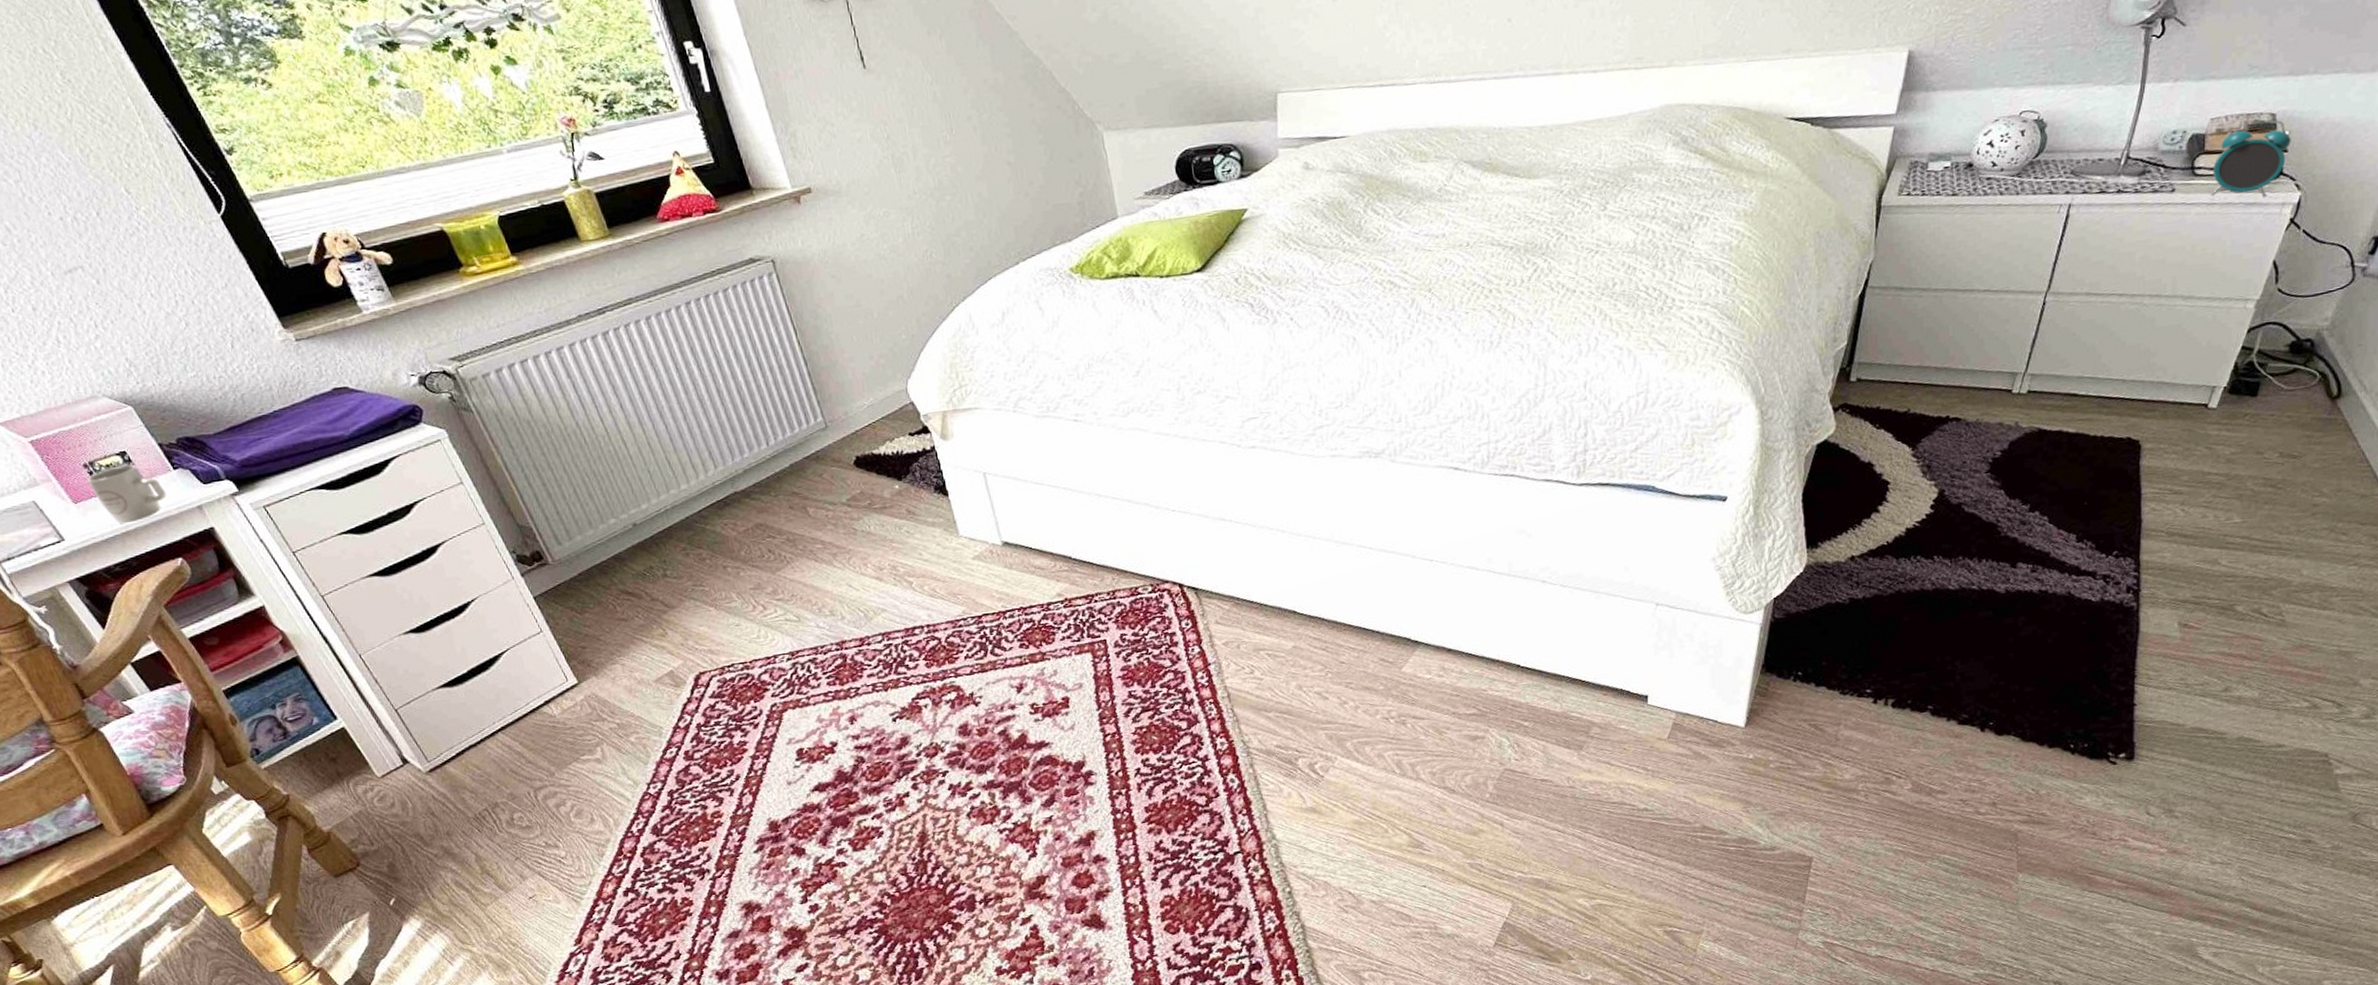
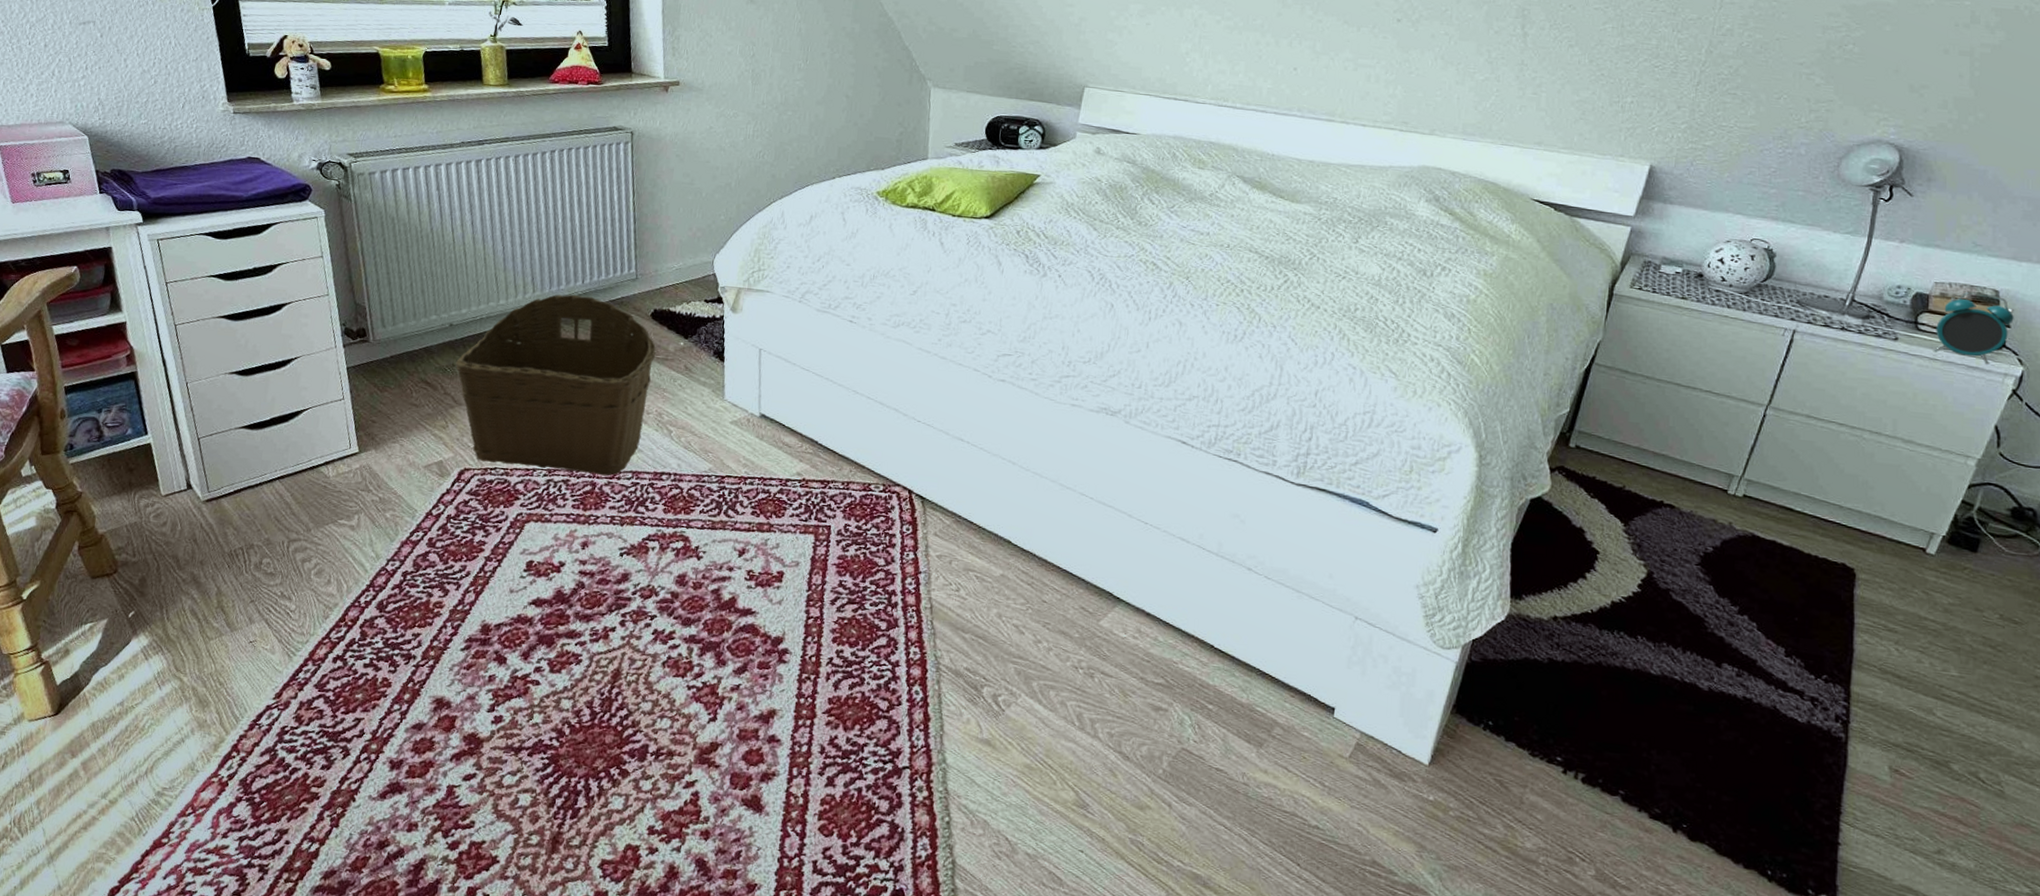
mug: present [87,464,167,524] -> none [29,180,86,229]
wicker basket: none [653,458,881,662] -> present [456,294,656,477]

